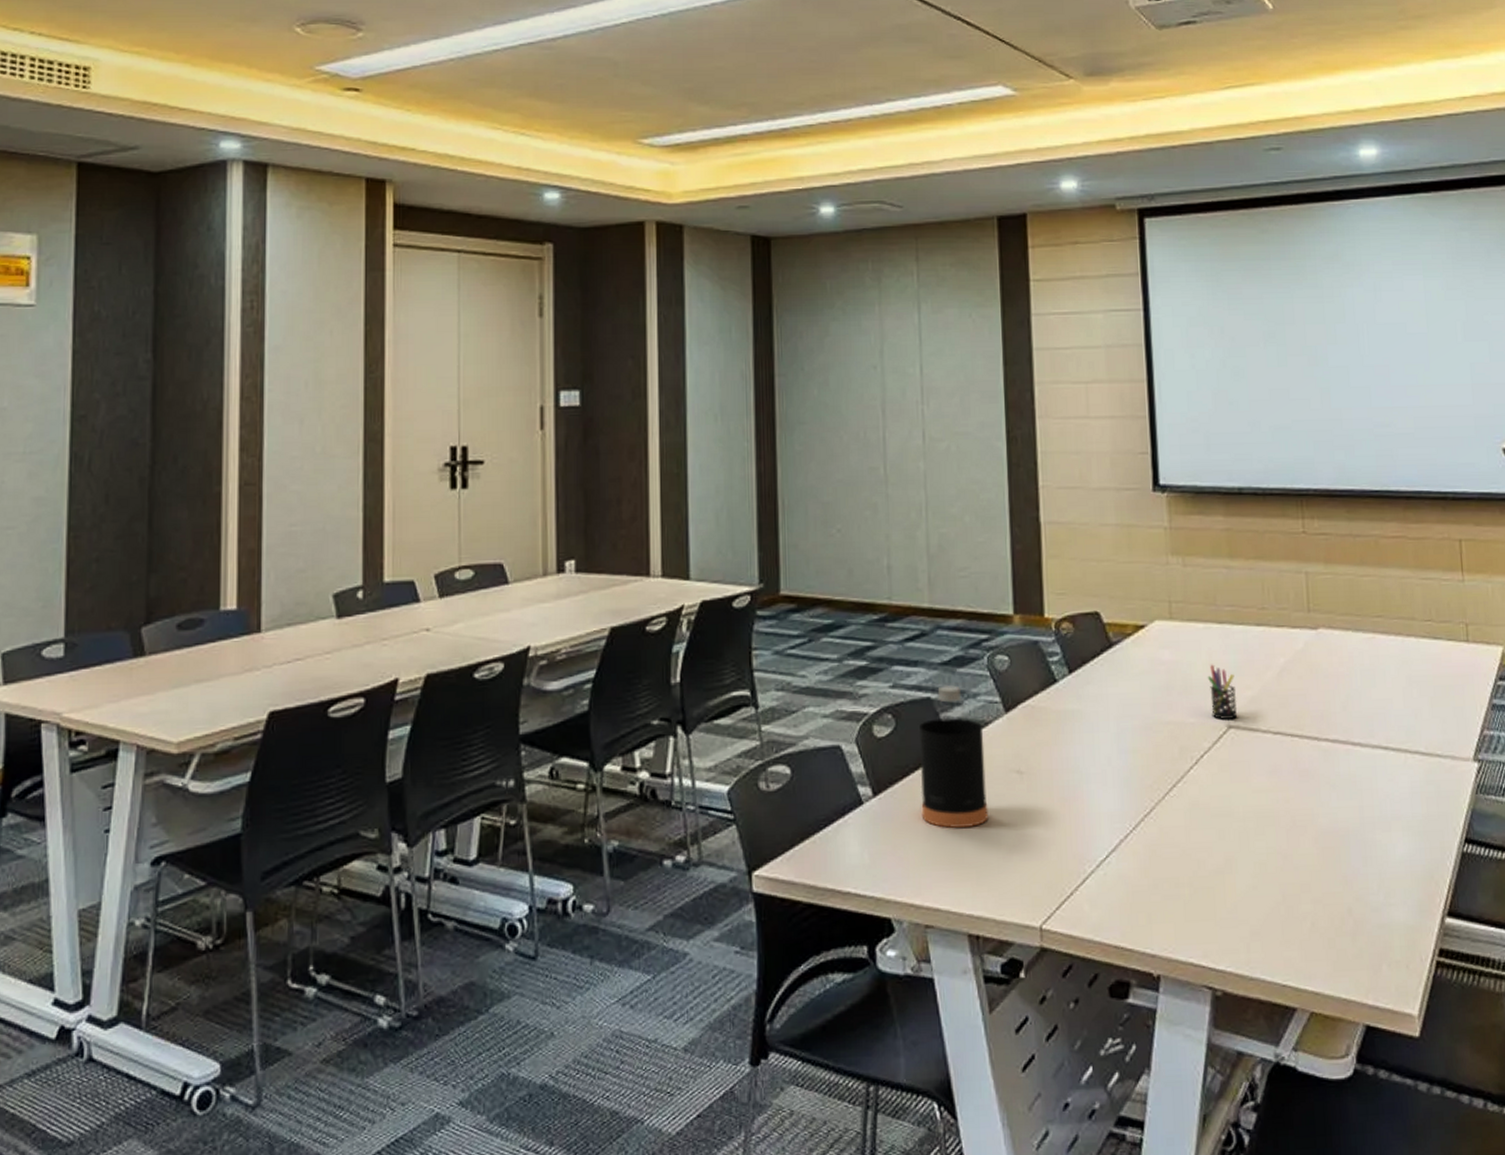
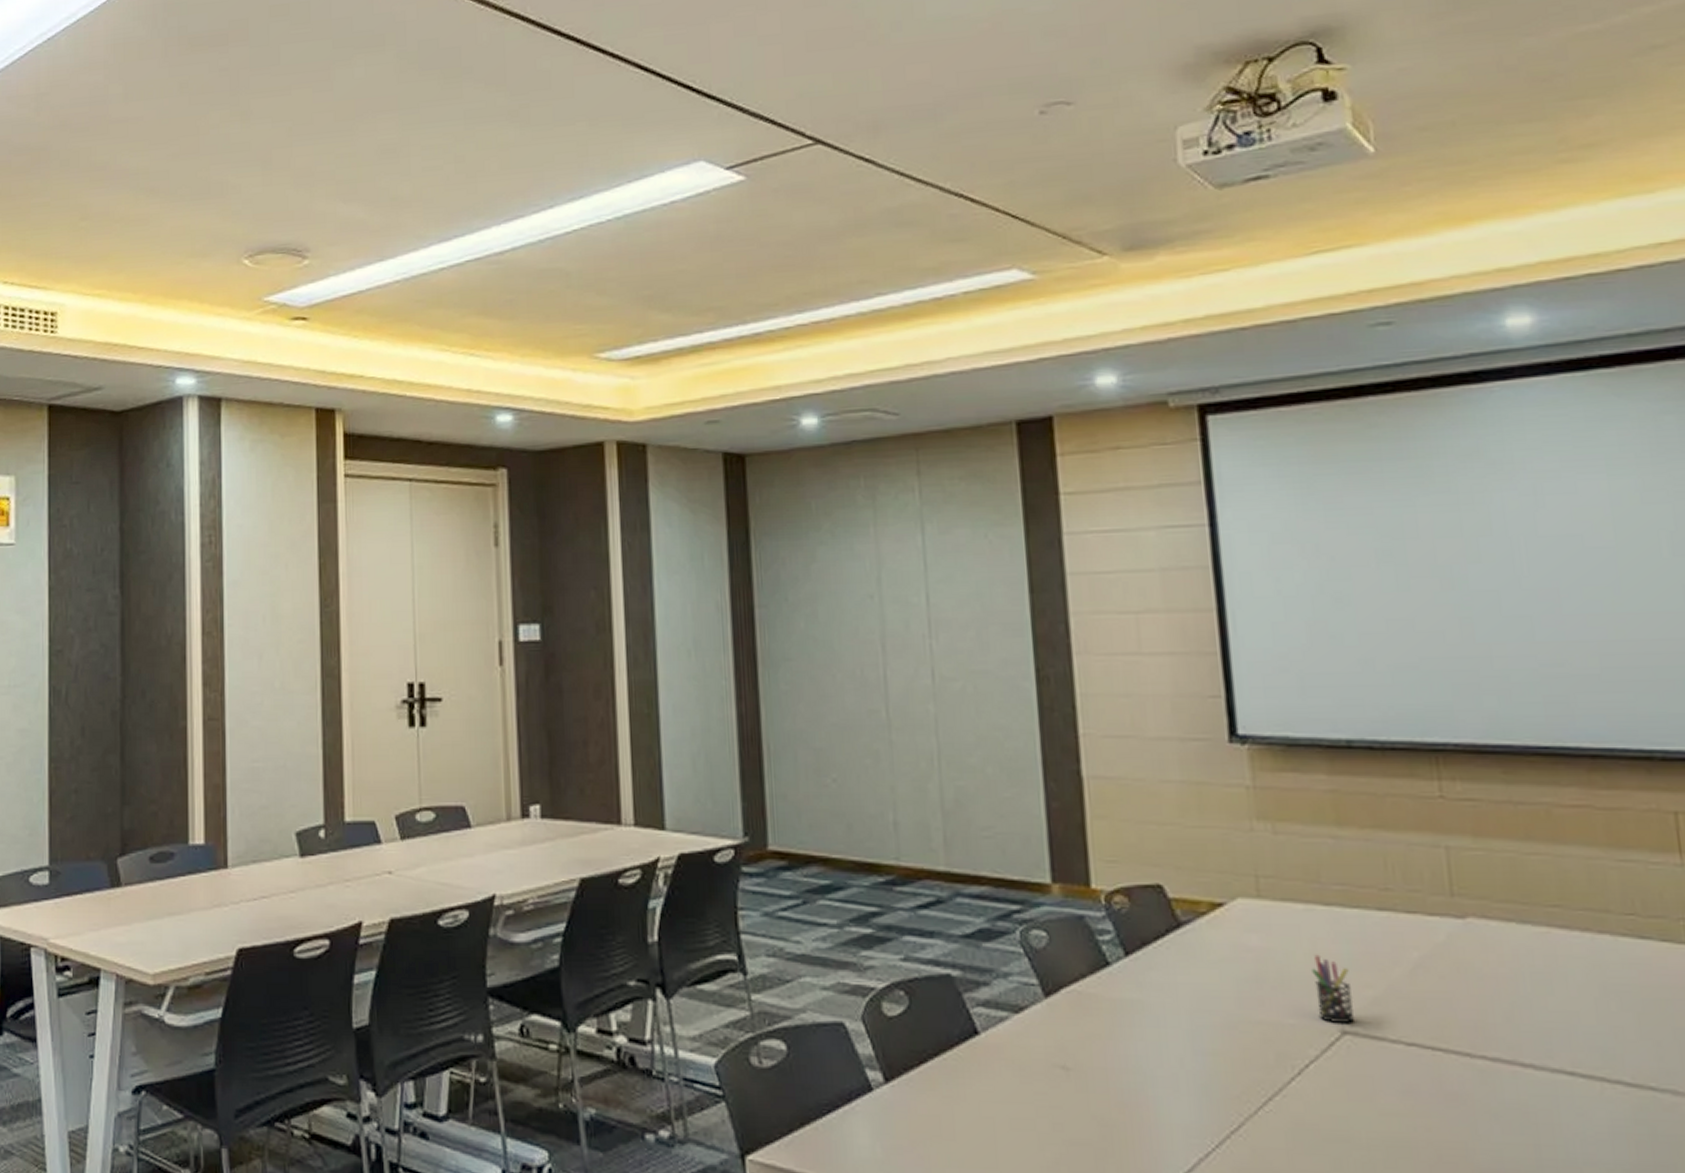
bottle: present [919,684,988,828] -> none [938,960,1027,1127]

